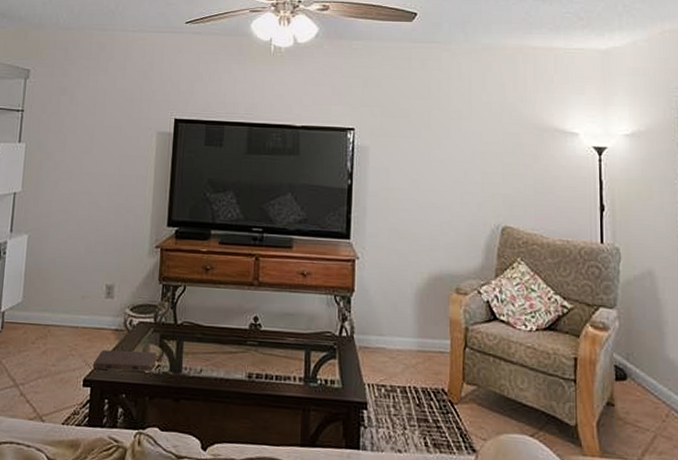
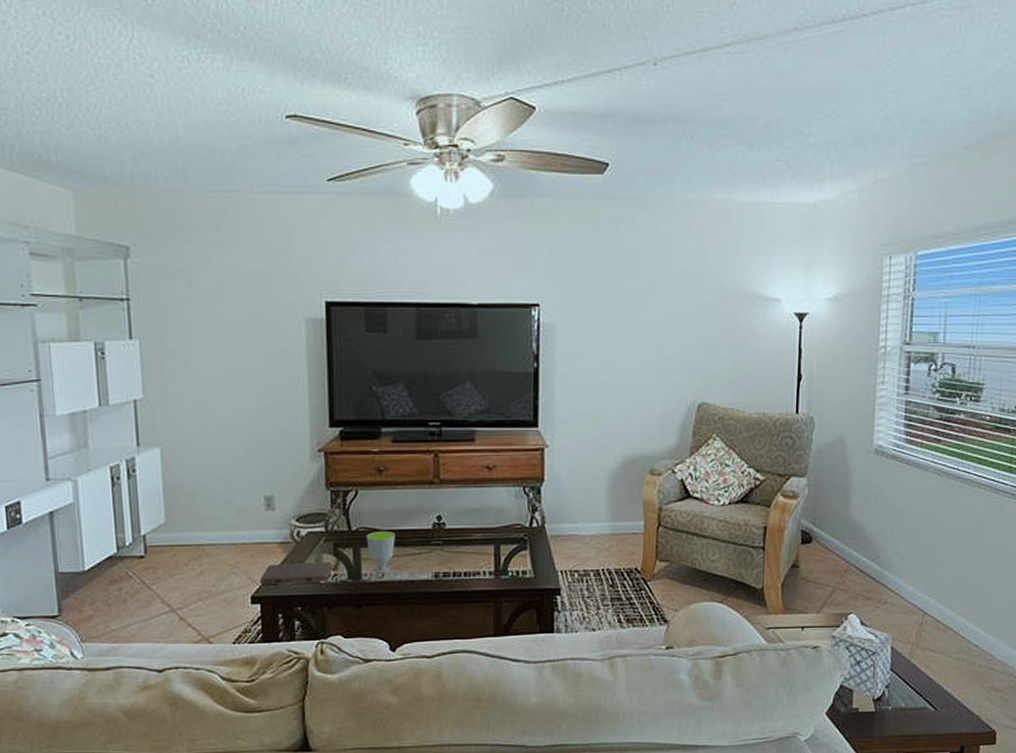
cup: none [189,327,215,369] -> present [366,531,395,574]

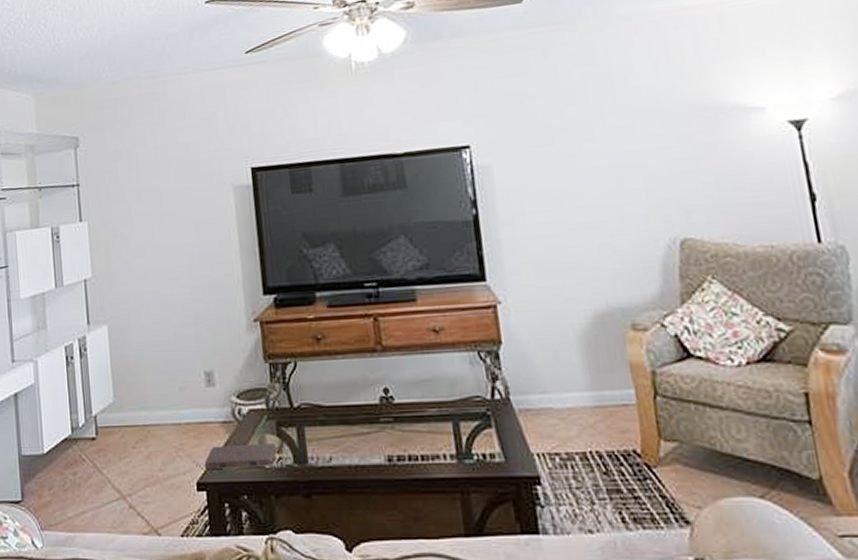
cup: present [366,531,395,574] -> none [309,407,341,457]

